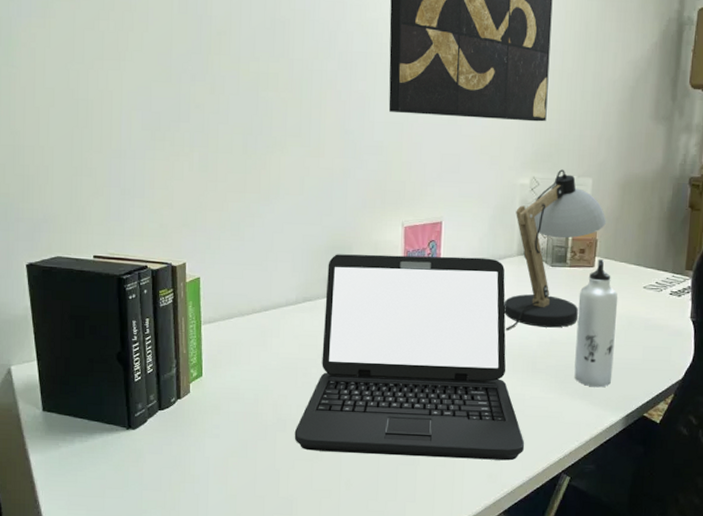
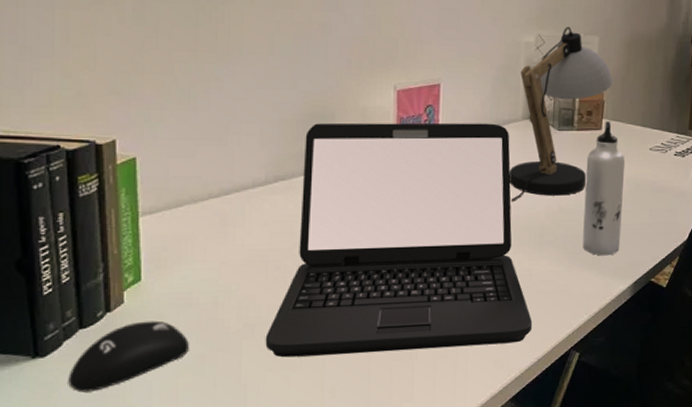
computer mouse: none [151,409,236,461] -> present [68,320,189,393]

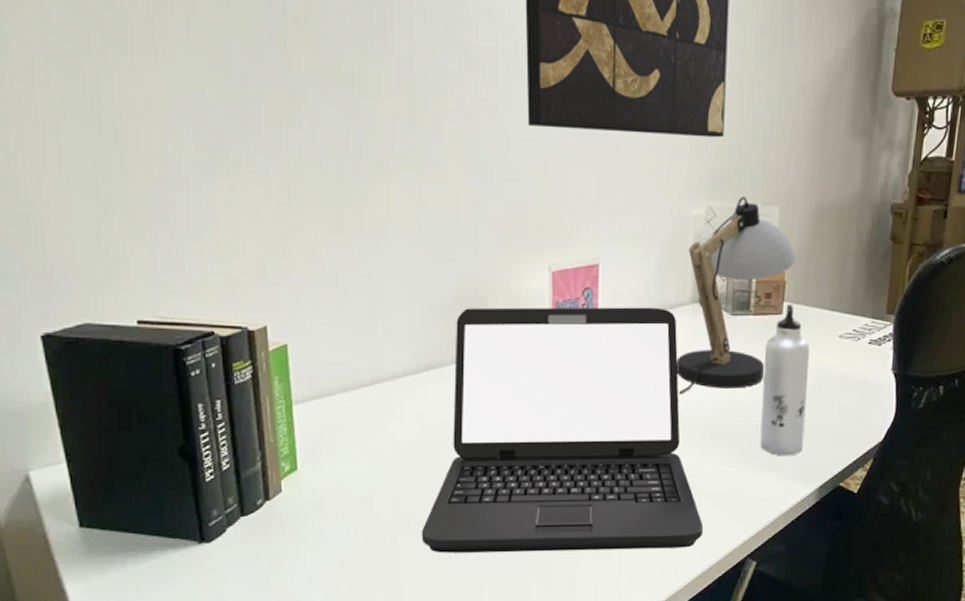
computer mouse: present [68,320,189,393] -> none [233,510,346,579]

